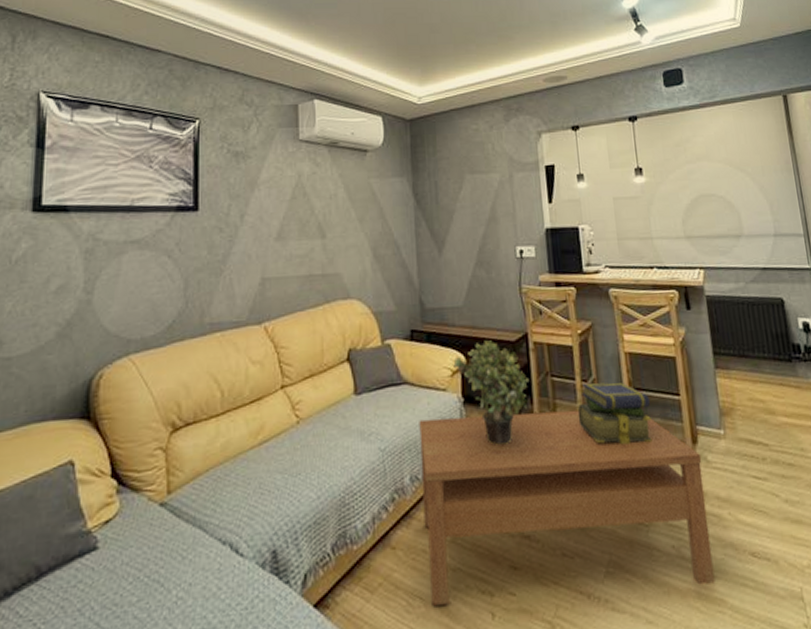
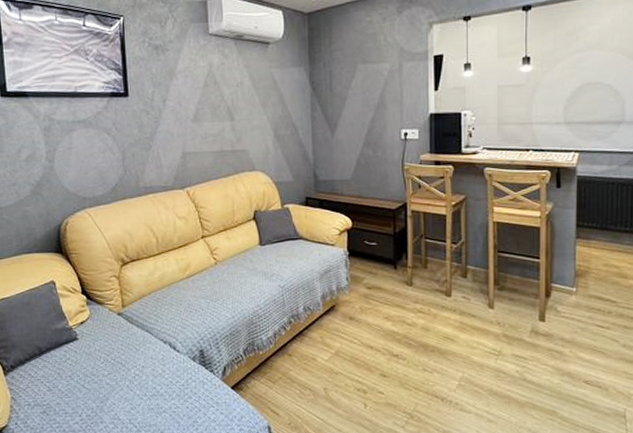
coffee table: present [419,410,715,606] -> none [311,265,552,400]
potted plant: present [453,340,529,445] -> none [341,208,406,289]
stack of books: present [577,382,652,445] -> none [446,245,511,295]

